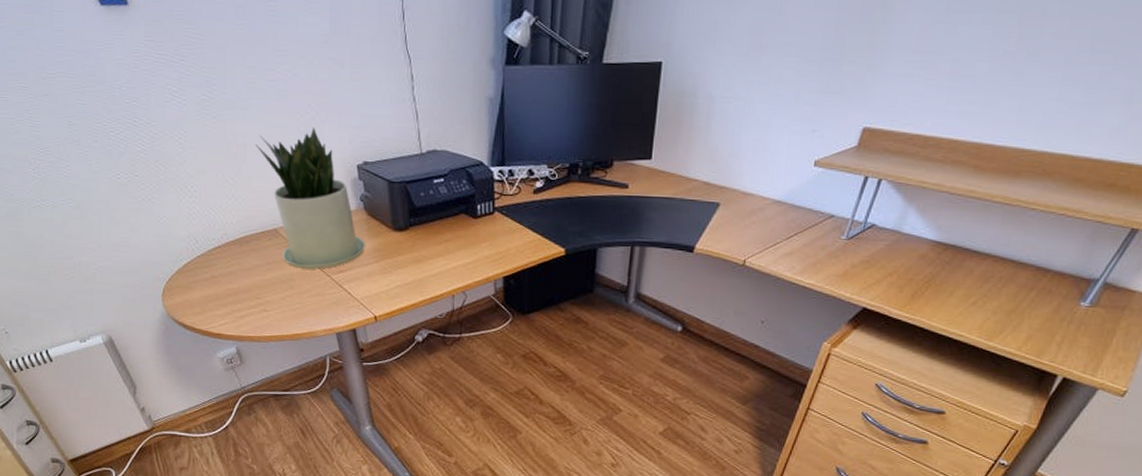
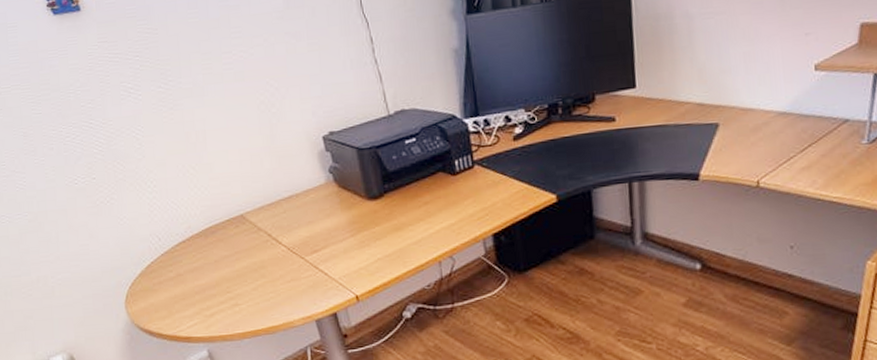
planter: present [255,128,366,270] -> none [215,104,340,254]

